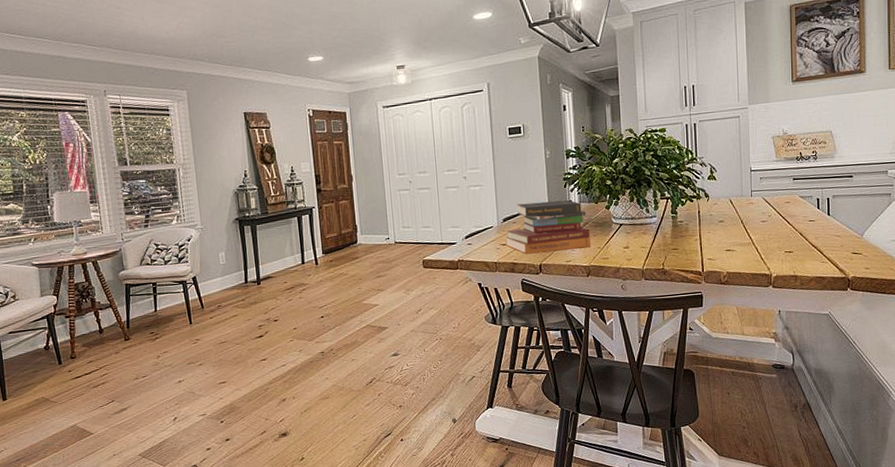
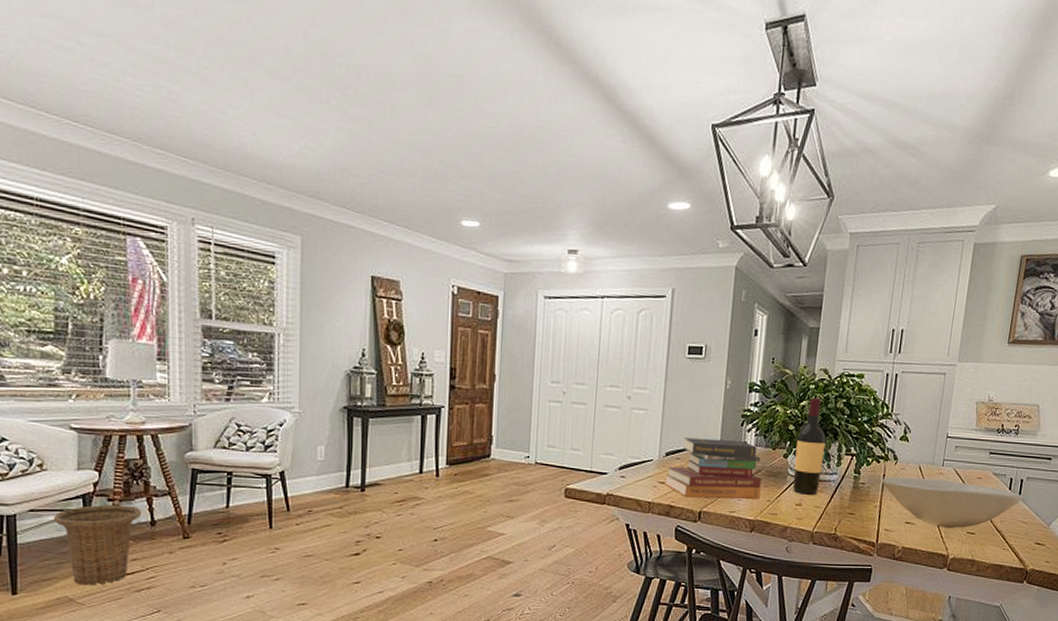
basket: none [27,319,92,387] -> present [53,504,141,585]
wine bottle: none [615,154,642,239] -> present [793,397,826,495]
bowl: none [697,208,833,250] -> present [881,477,1024,528]

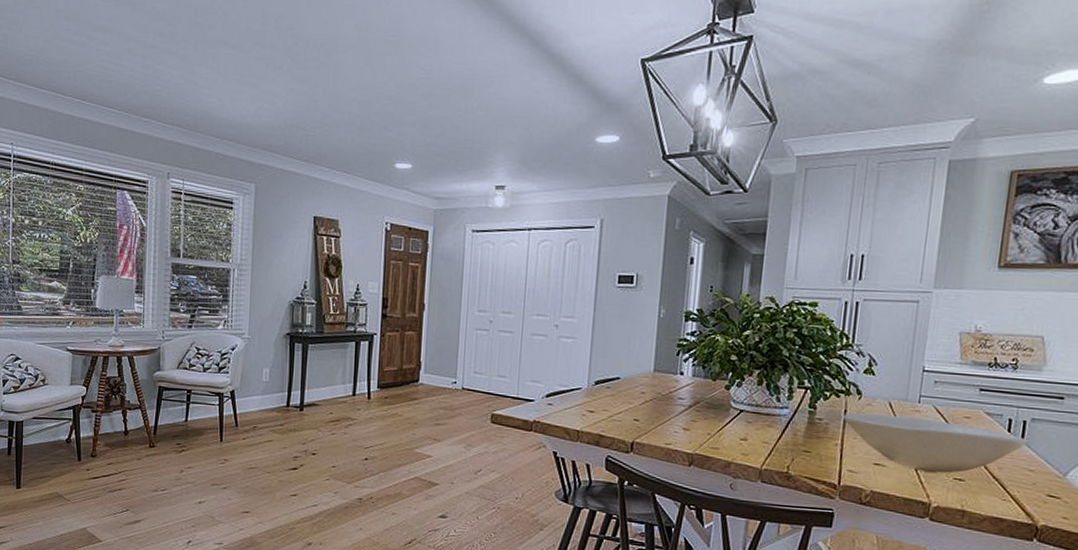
basket: present [53,504,141,585] -> none [50,415,117,484]
books: present [665,437,762,499] -> none [595,366,701,432]
wine bottle: present [793,397,826,495] -> none [736,327,775,430]

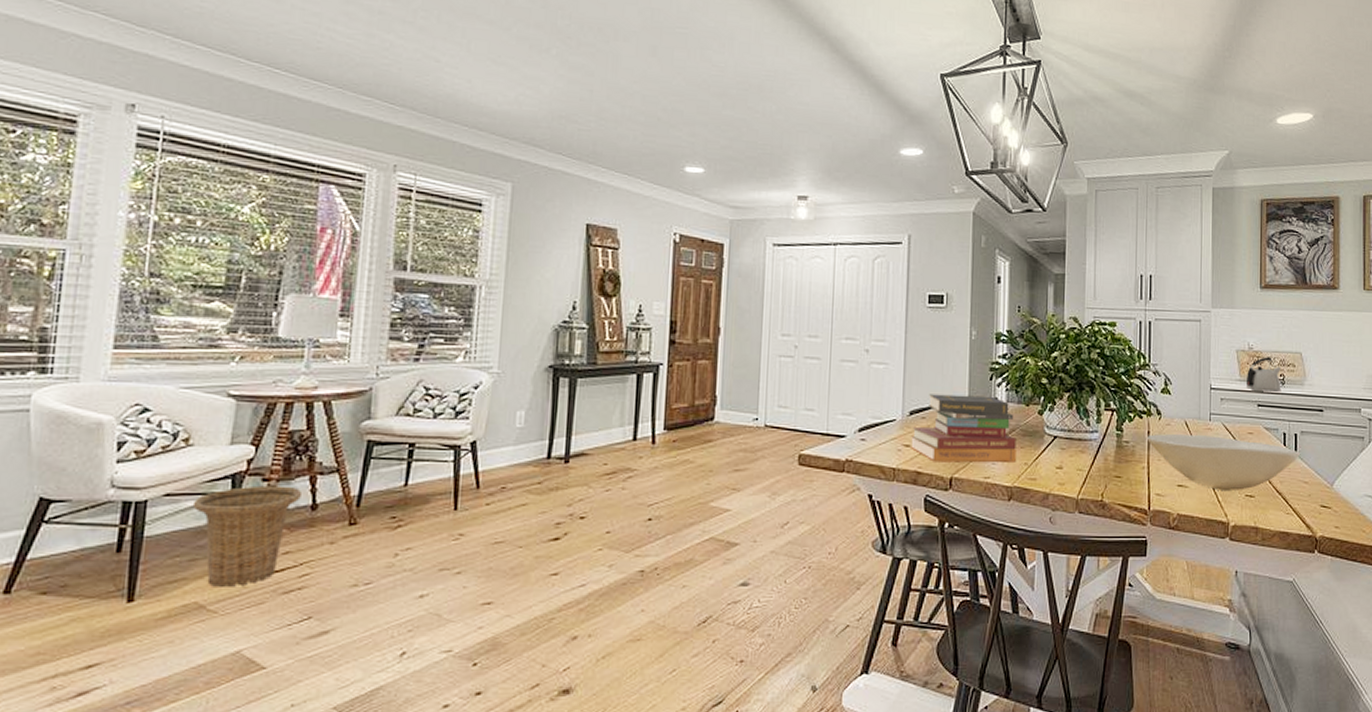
basket: none [50,415,117,484] -> present [192,485,301,587]
books: none [595,366,701,432] -> present [911,394,1017,463]
kettle: none [968,340,1015,377] -> present [1247,357,1282,392]

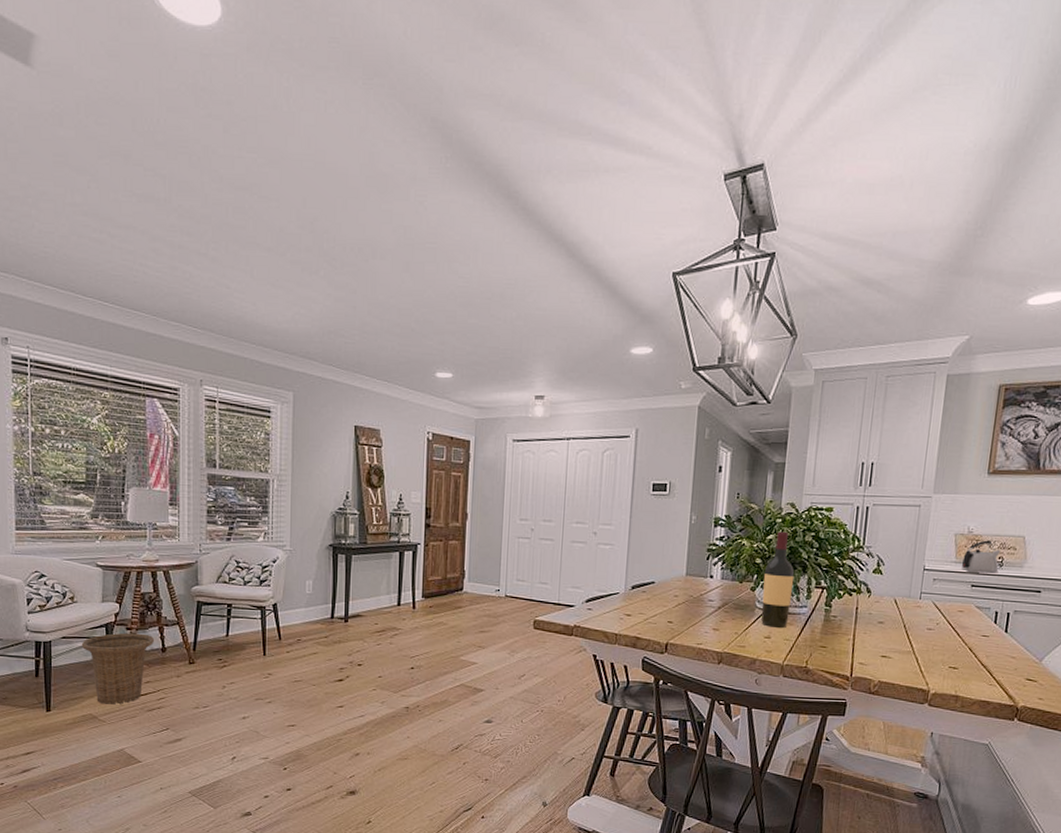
books: present [911,394,1017,463] -> none [632,571,729,632]
wine bottle: none [1051,348,1083,456] -> present [761,531,795,628]
bowl: present [1146,434,1301,490] -> none [854,610,1012,663]

